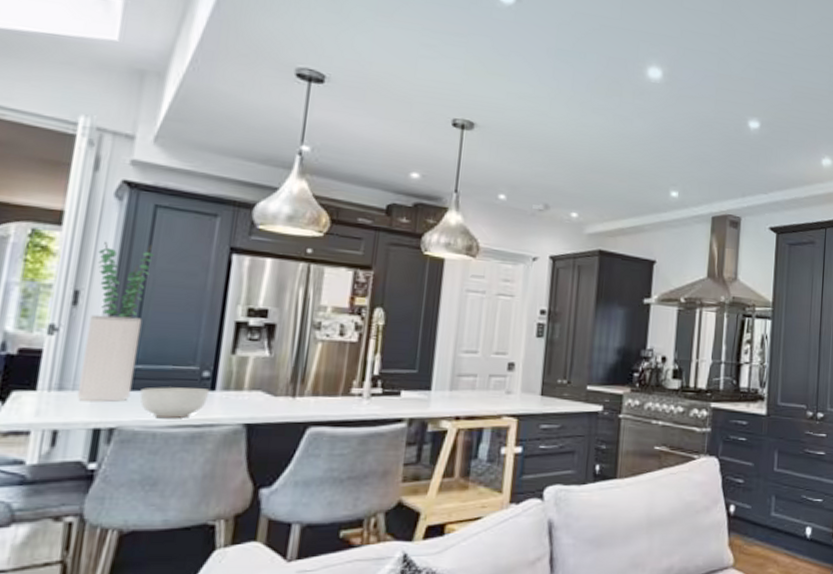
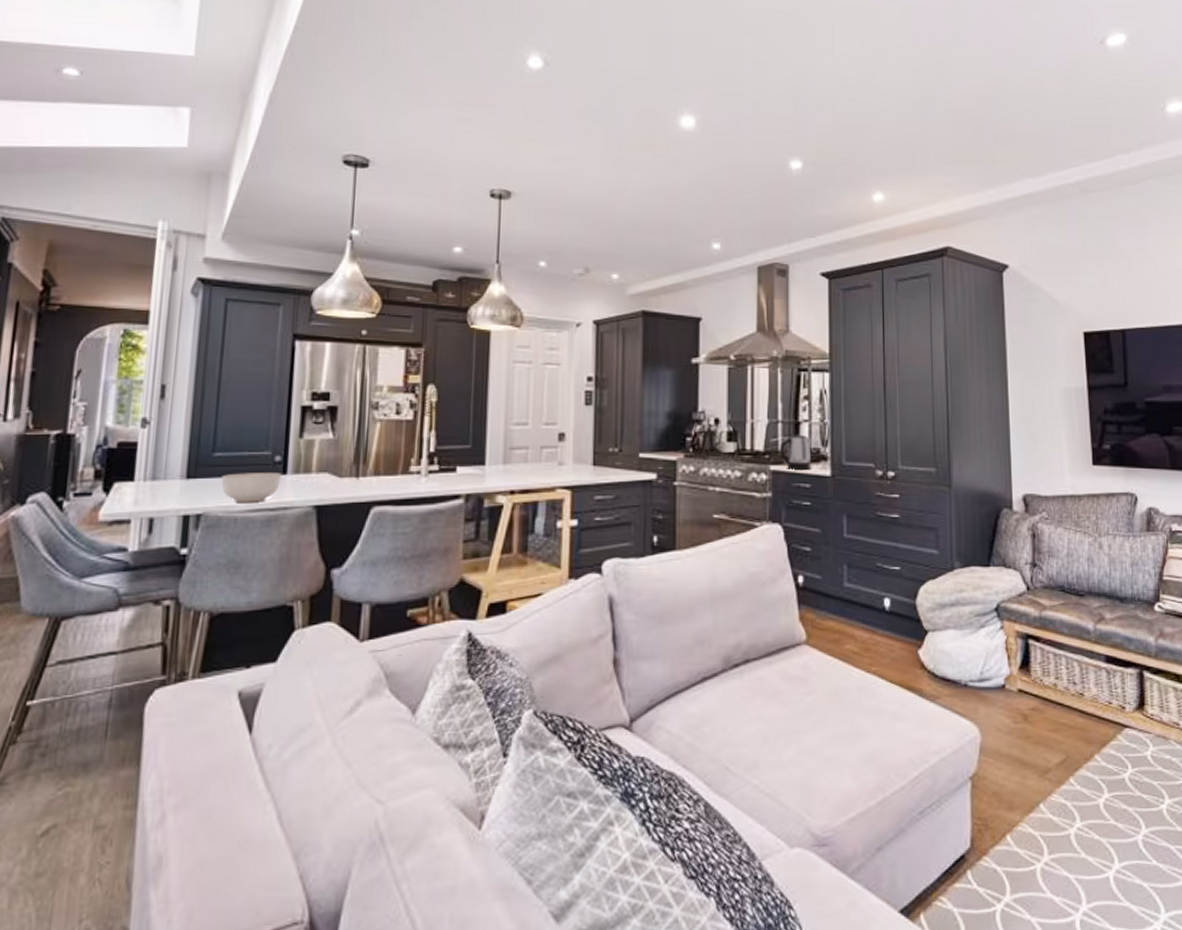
vase: present [76,241,154,403] -> none [168,336,227,490]
kettle: none [720,375,751,408] -> present [779,434,812,470]

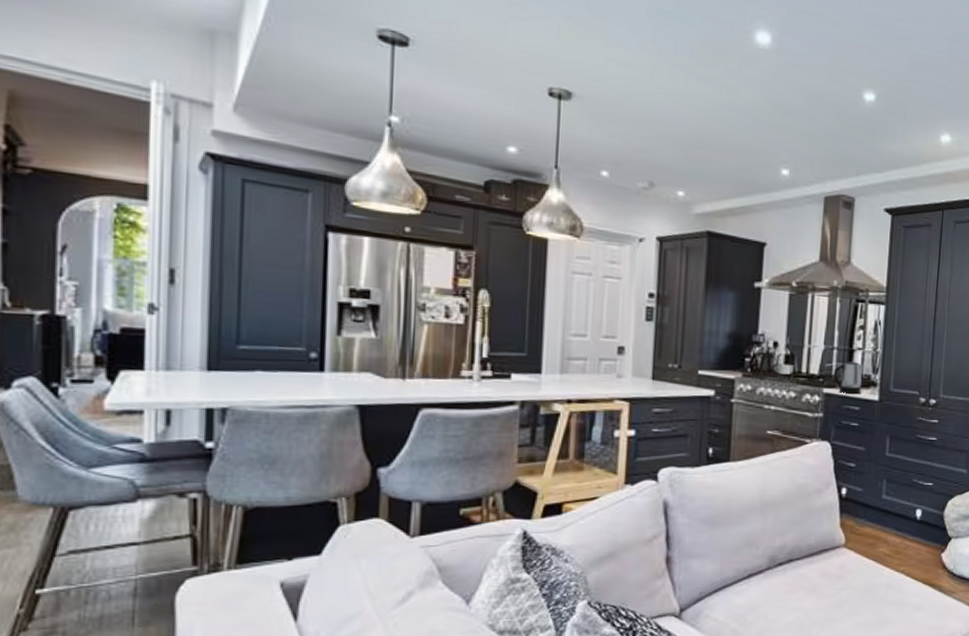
bowl: present [221,473,282,504] -> none [249,367,319,400]

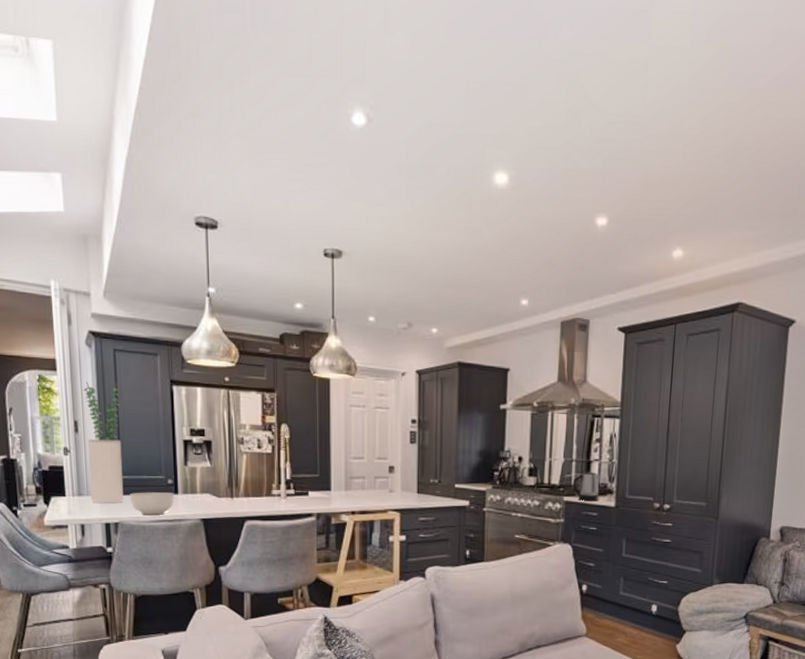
vase: none [185,217,247,383] -> present [83,381,124,504]
bowl: none [249,367,319,400] -> present [130,492,175,516]

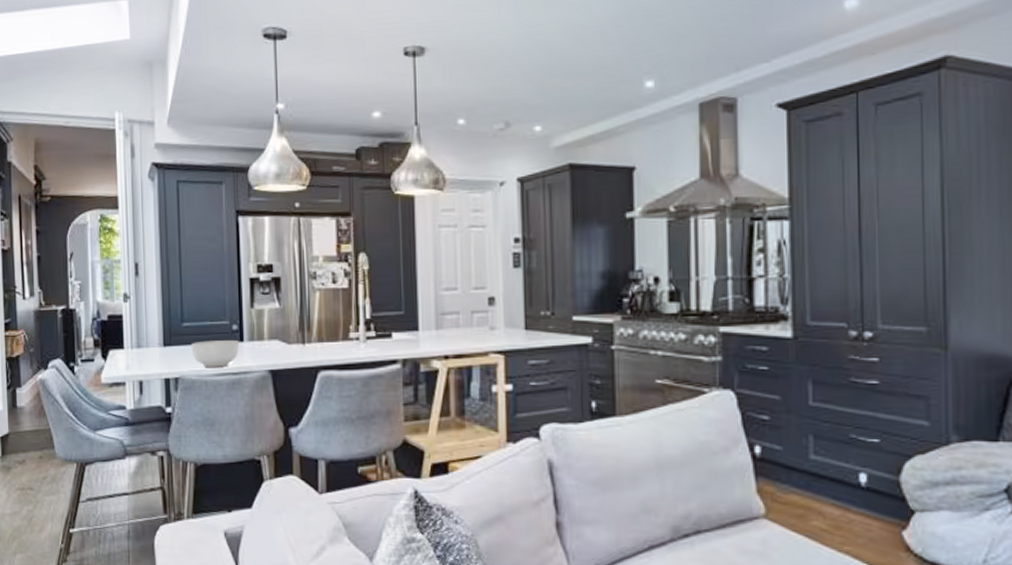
vase: present [83,381,124,504] -> none [145,217,185,357]
kettle: present [572,471,601,501] -> none [730,291,769,331]

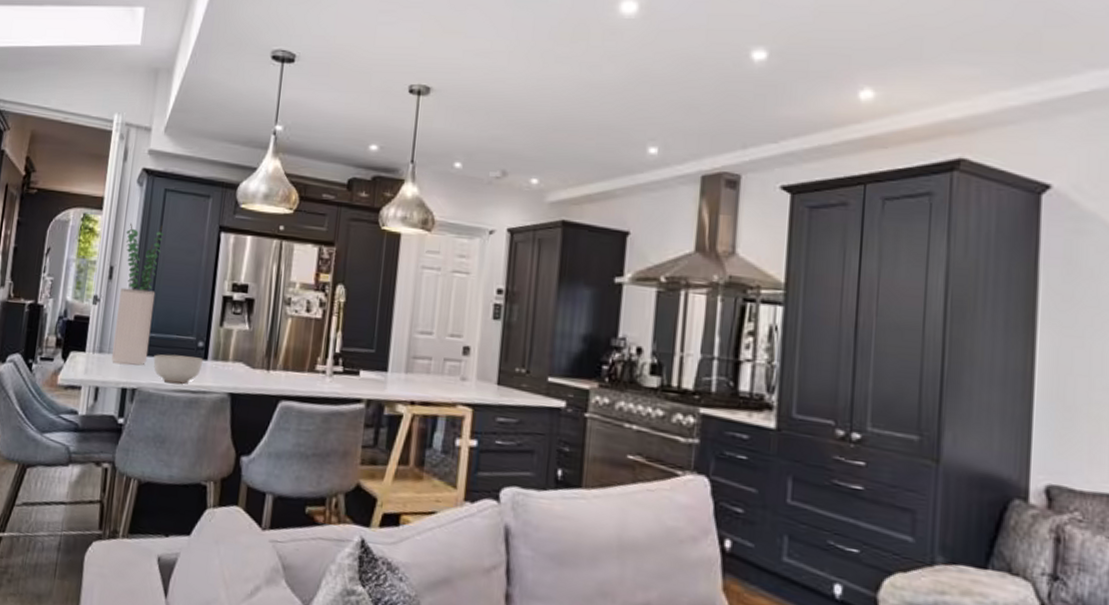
vase: none [145,217,185,357] -> present [111,223,164,366]

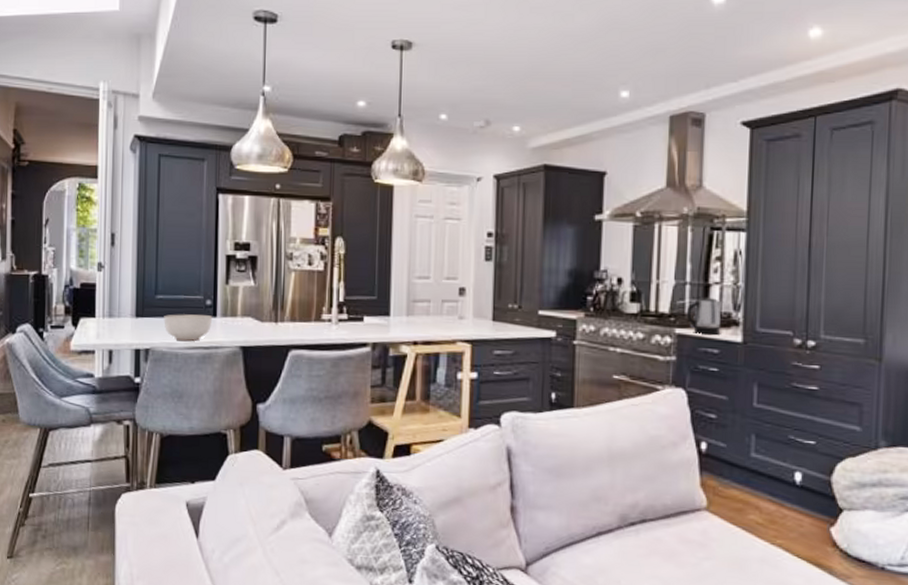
vase: present [111,223,164,366] -> none [121,190,162,328]
kettle: none [712,375,754,418] -> present [686,297,722,335]

